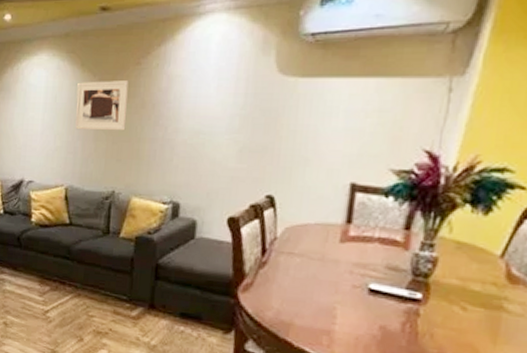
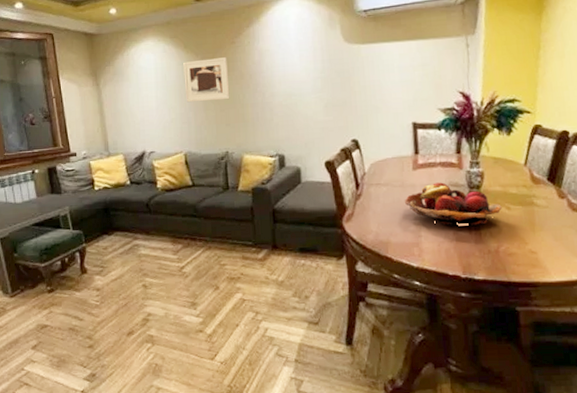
fruit basket: none [320,262,455,324] -> present [404,182,502,226]

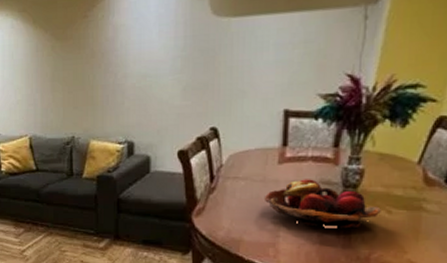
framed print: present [183,57,230,103] -> none [31,33,79,83]

